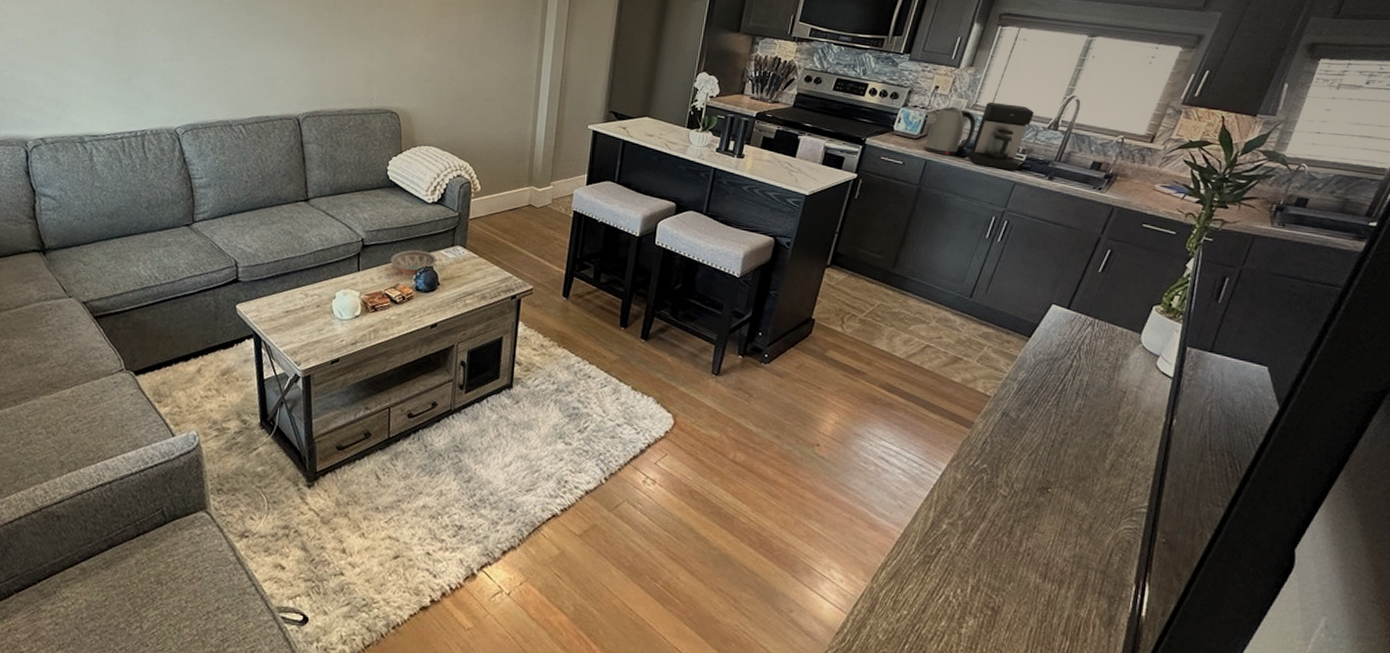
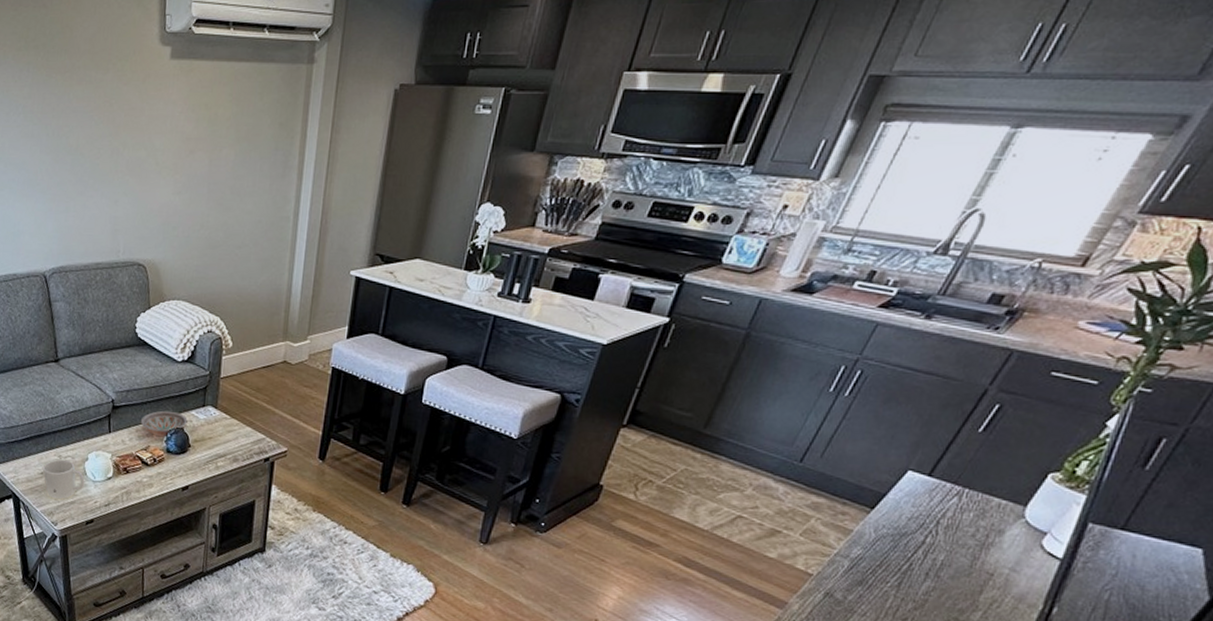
mug: none [287,297,332,339] -> present [42,459,85,500]
kettle: present [924,107,976,157] -> none [760,231,834,293]
coffee maker: present [968,101,1034,171] -> none [817,222,916,308]

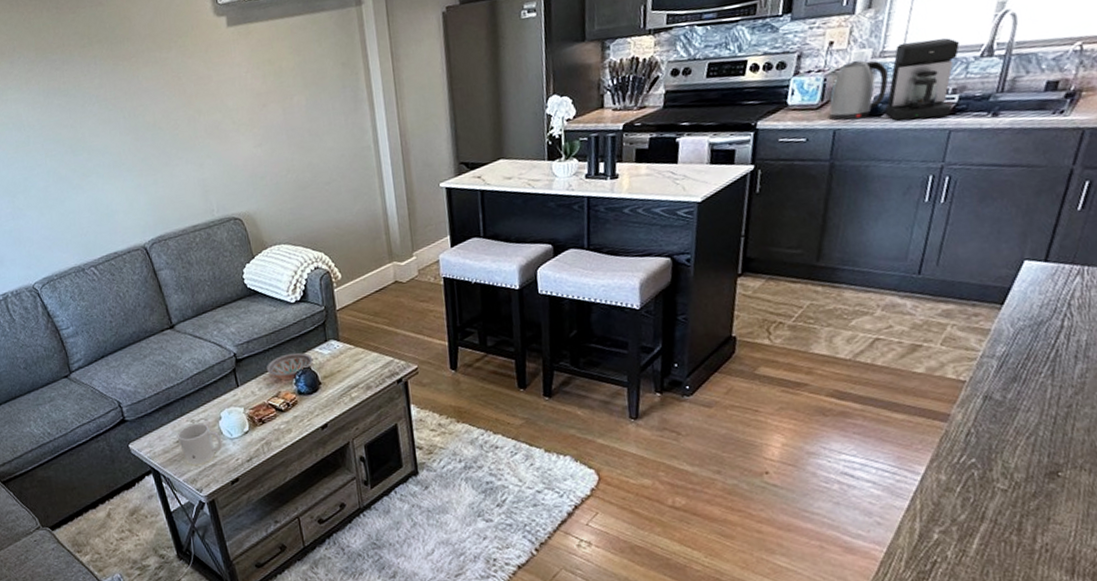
kettle: none [760,231,834,293] -> present [828,60,889,121]
coffee maker: none [817,222,916,308] -> present [884,38,960,121]

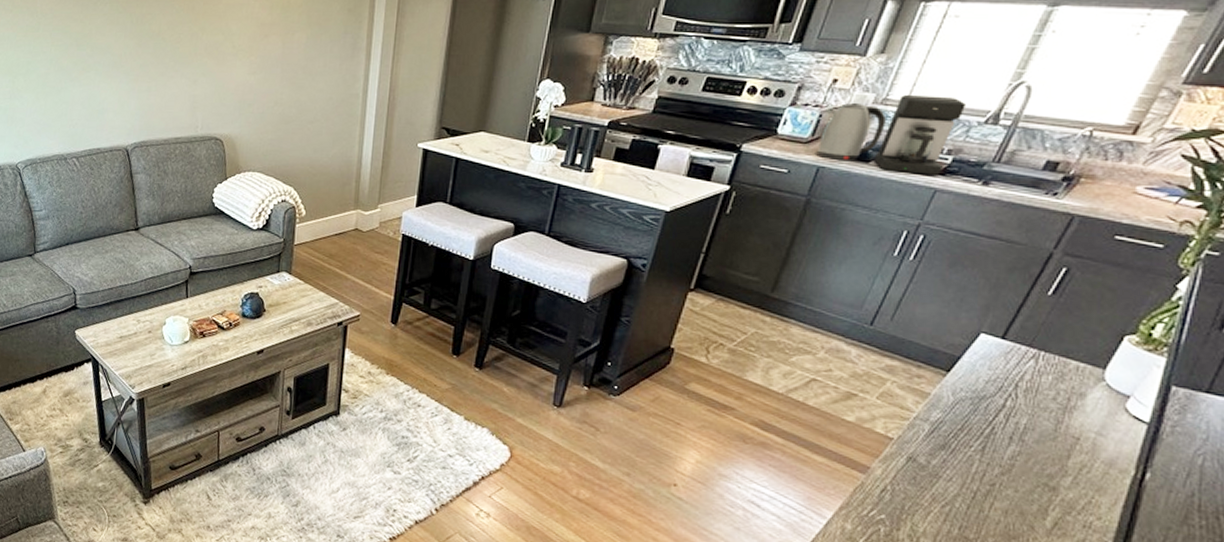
mug: present [177,422,223,466] -> none [121,323,162,363]
bowl: present [267,352,313,381] -> none [217,276,263,302]

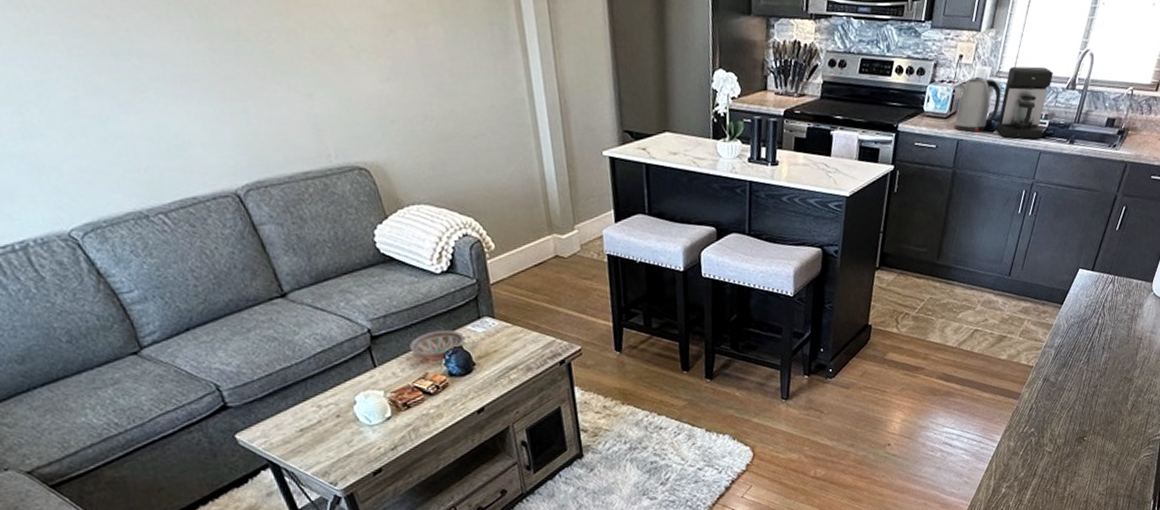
bowl: none [217,276,263,302] -> present [410,329,465,361]

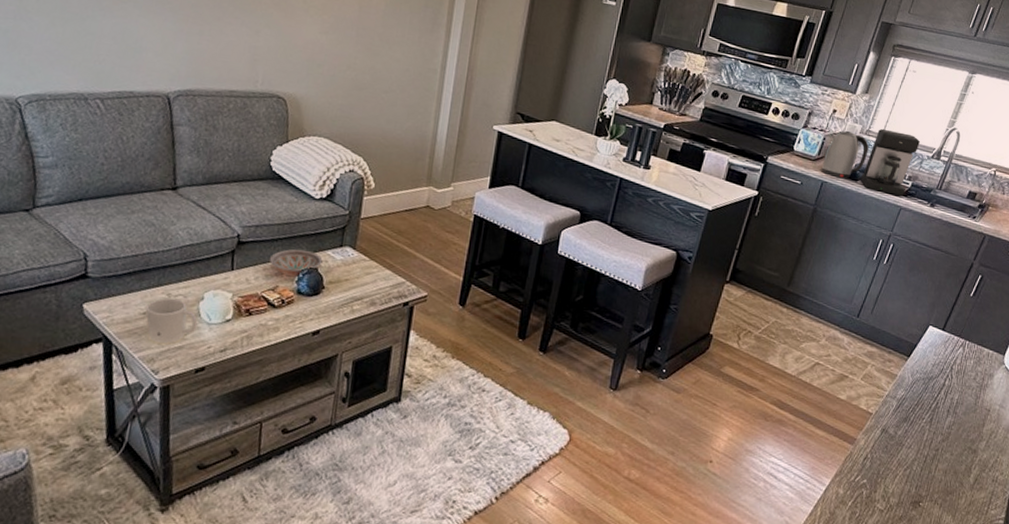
mug: none [299,408,360,457] -> present [145,297,198,345]

